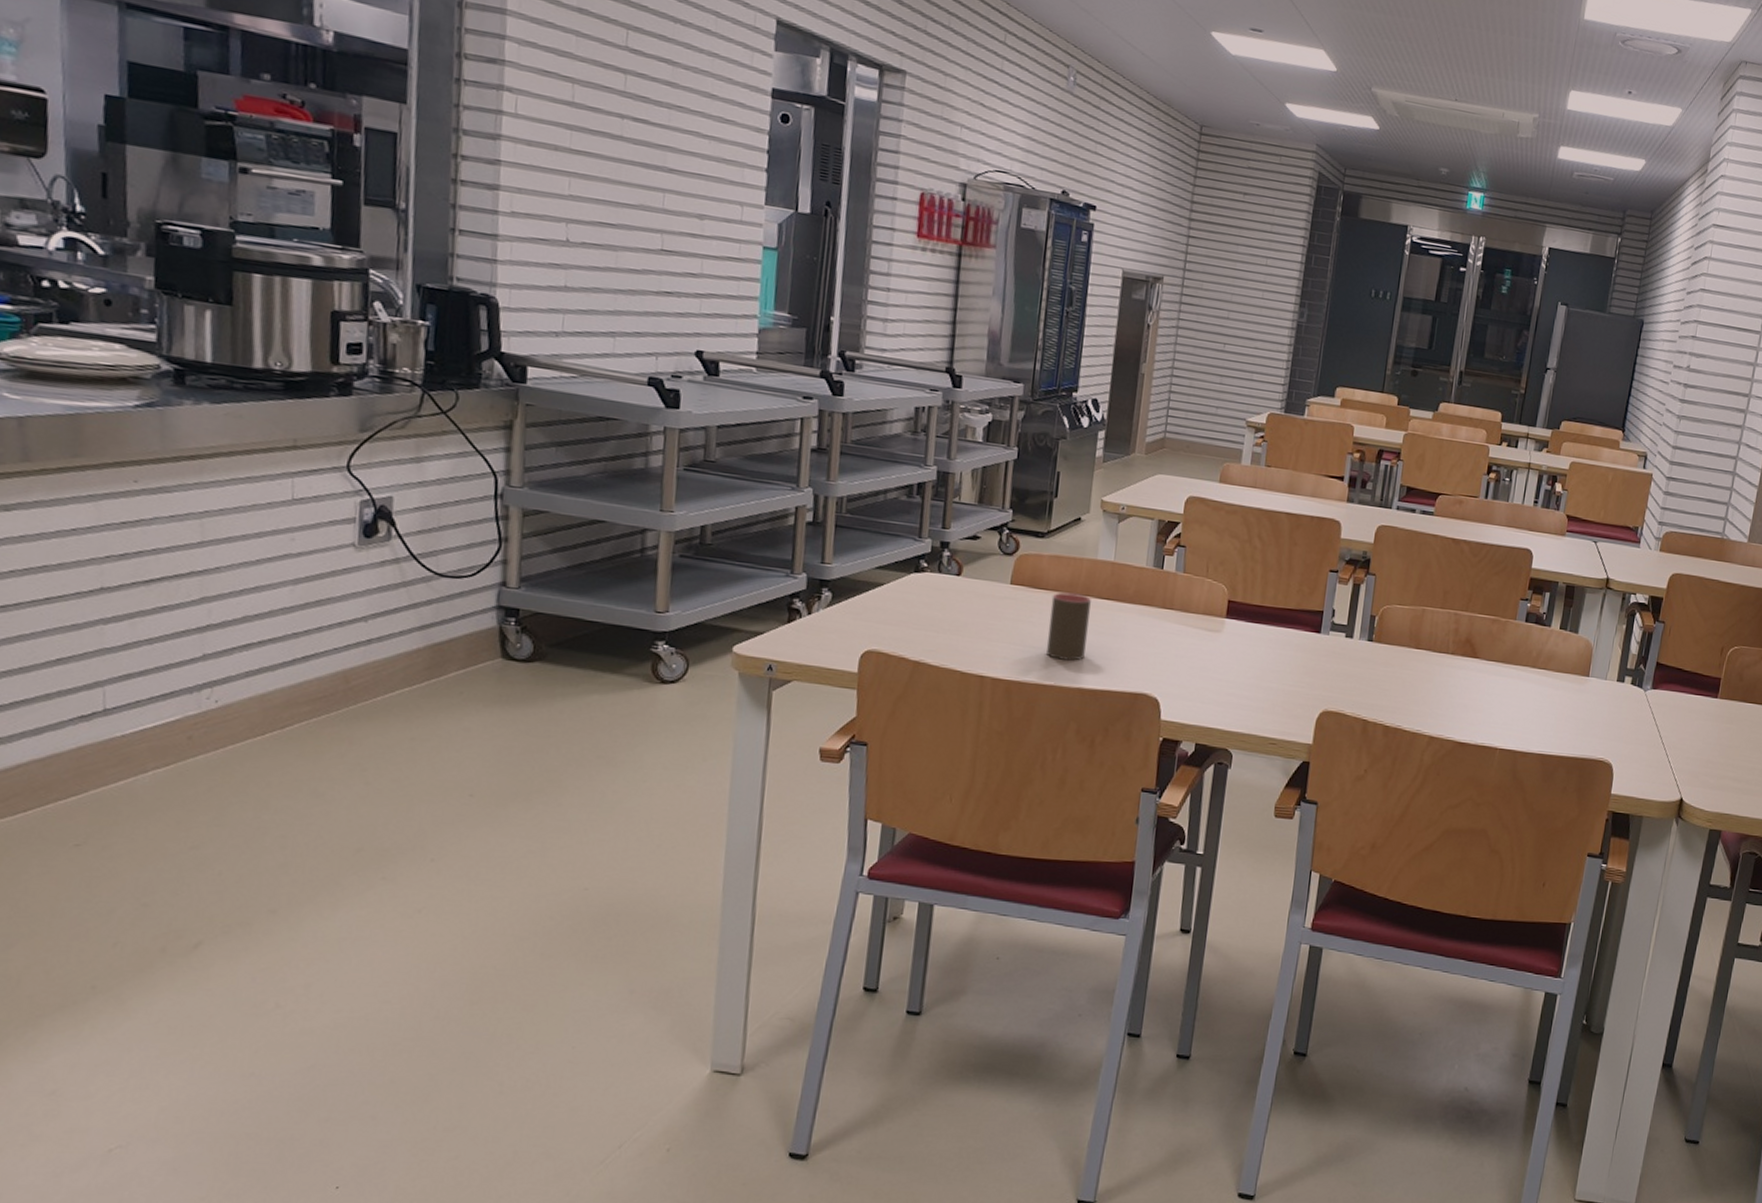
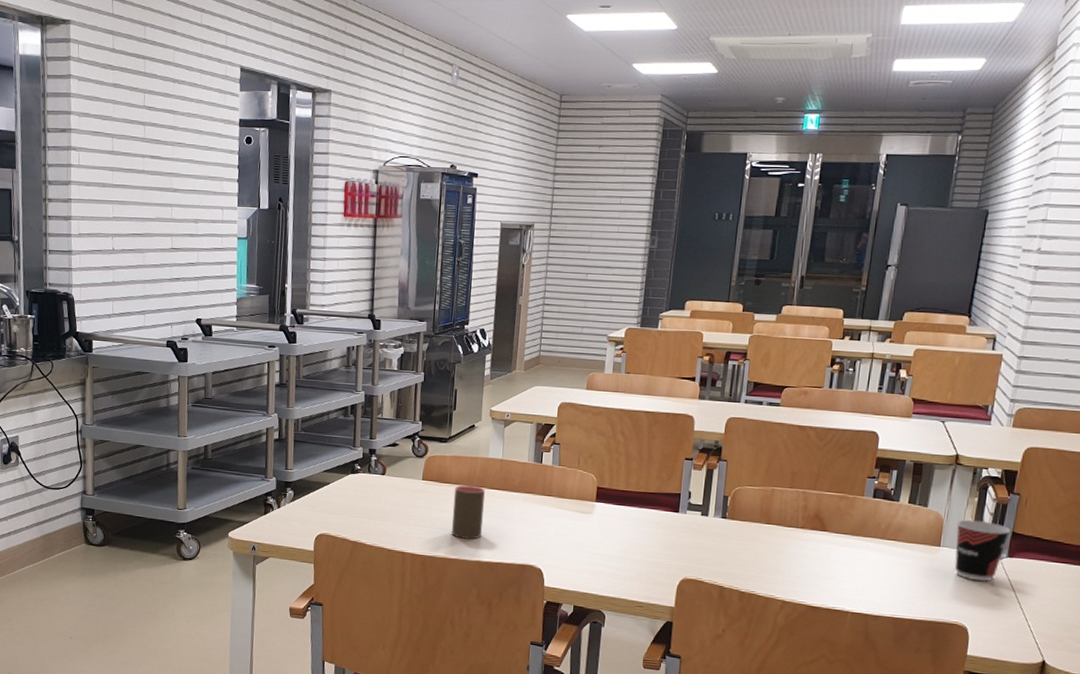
cup: none [1602,648,1656,715] -> present [954,519,1011,582]

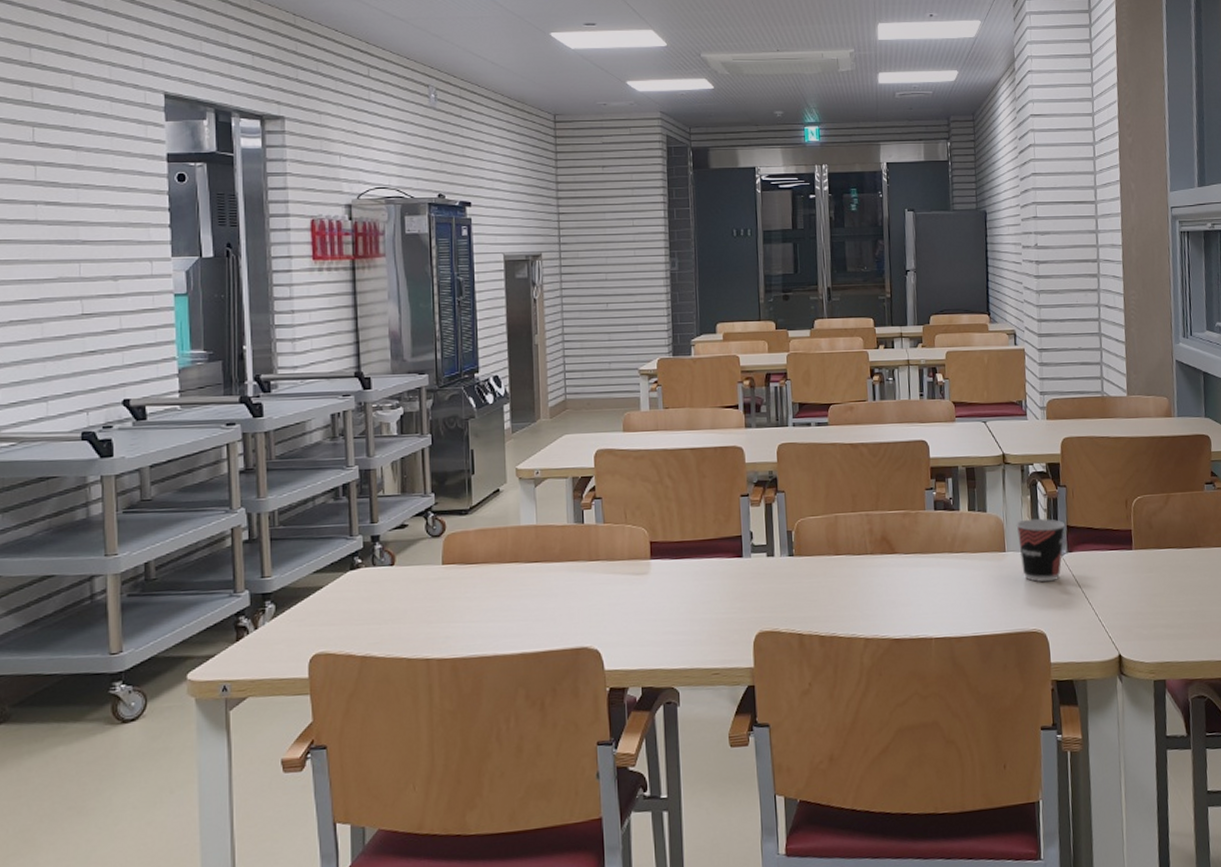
cup: present [451,485,485,540] -> none [483,562,522,629]

